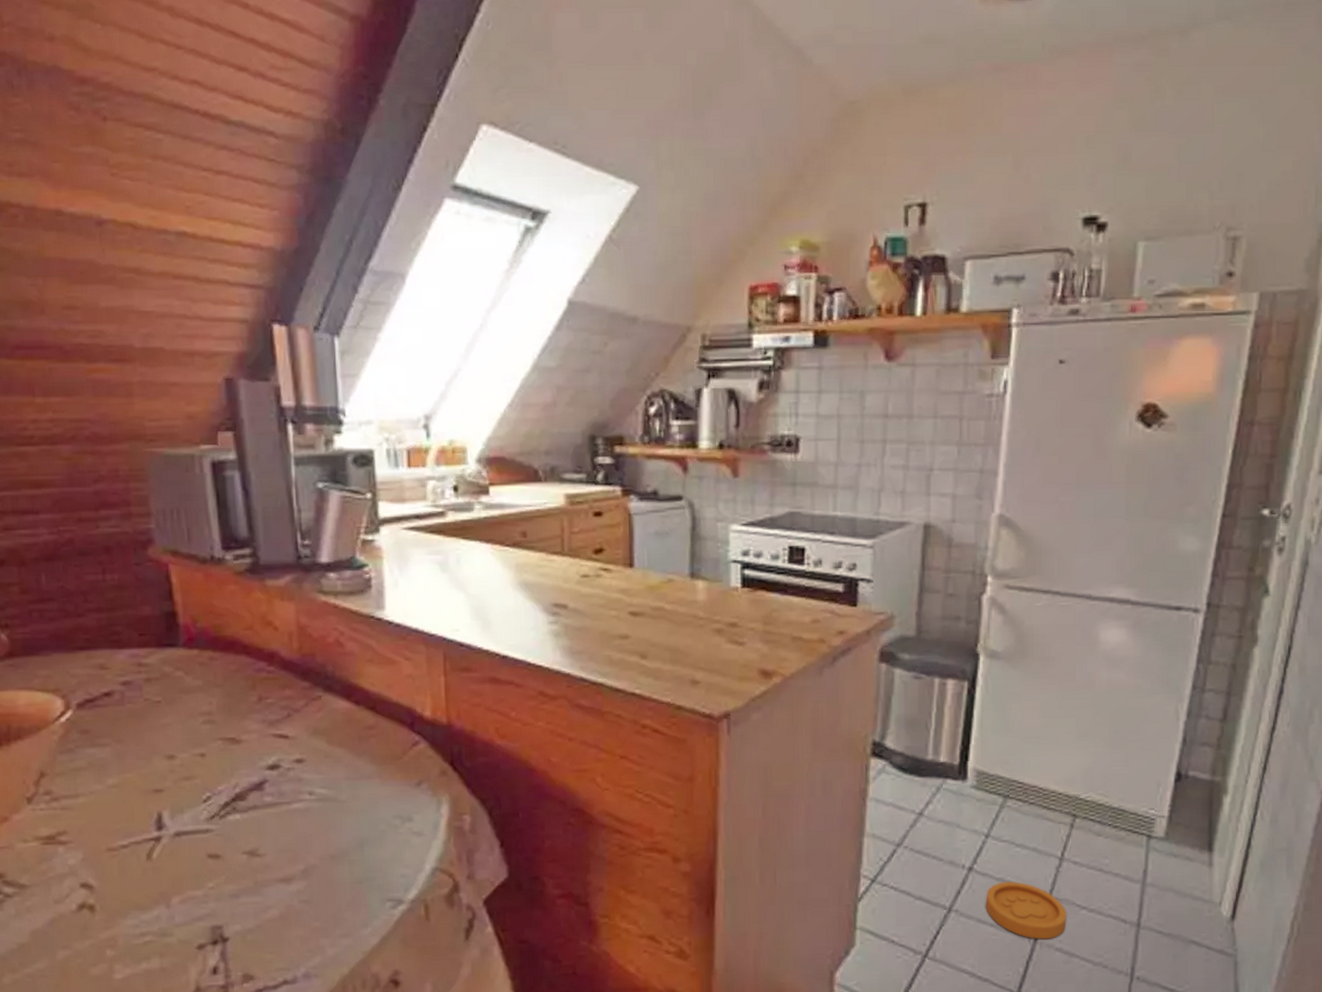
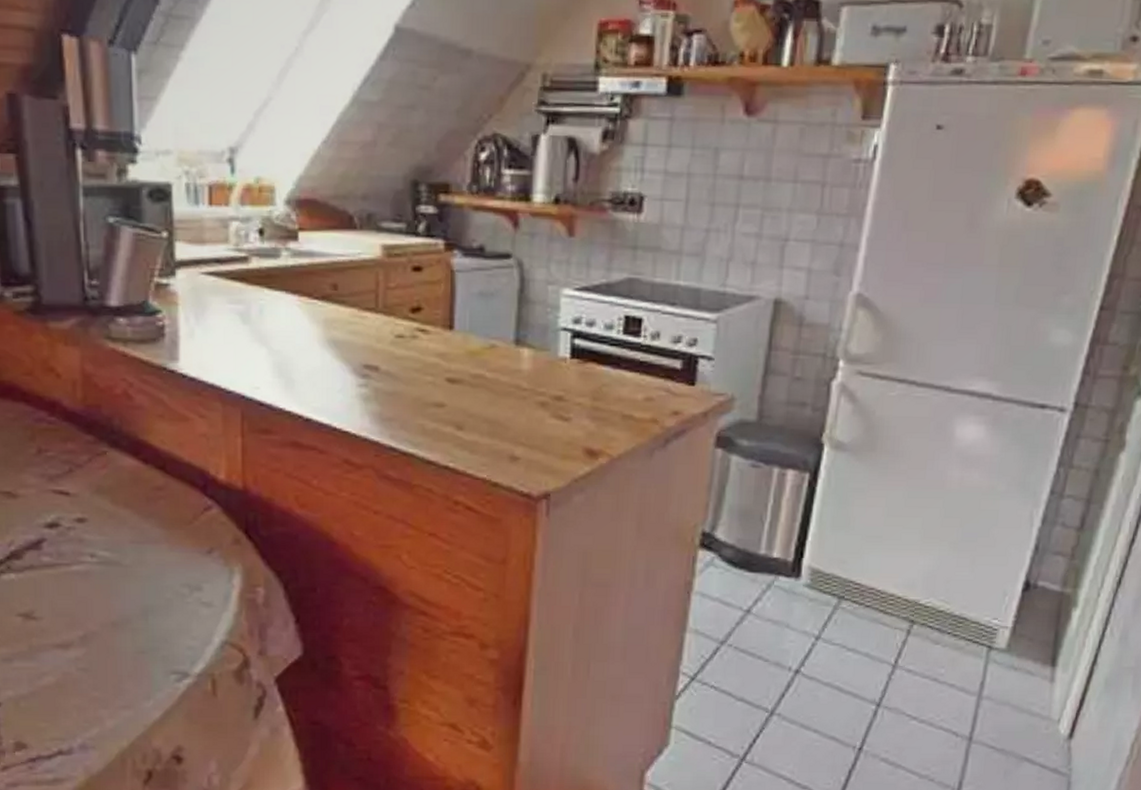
pet bowl: present [986,880,1067,940] -> none [810,686,896,749]

